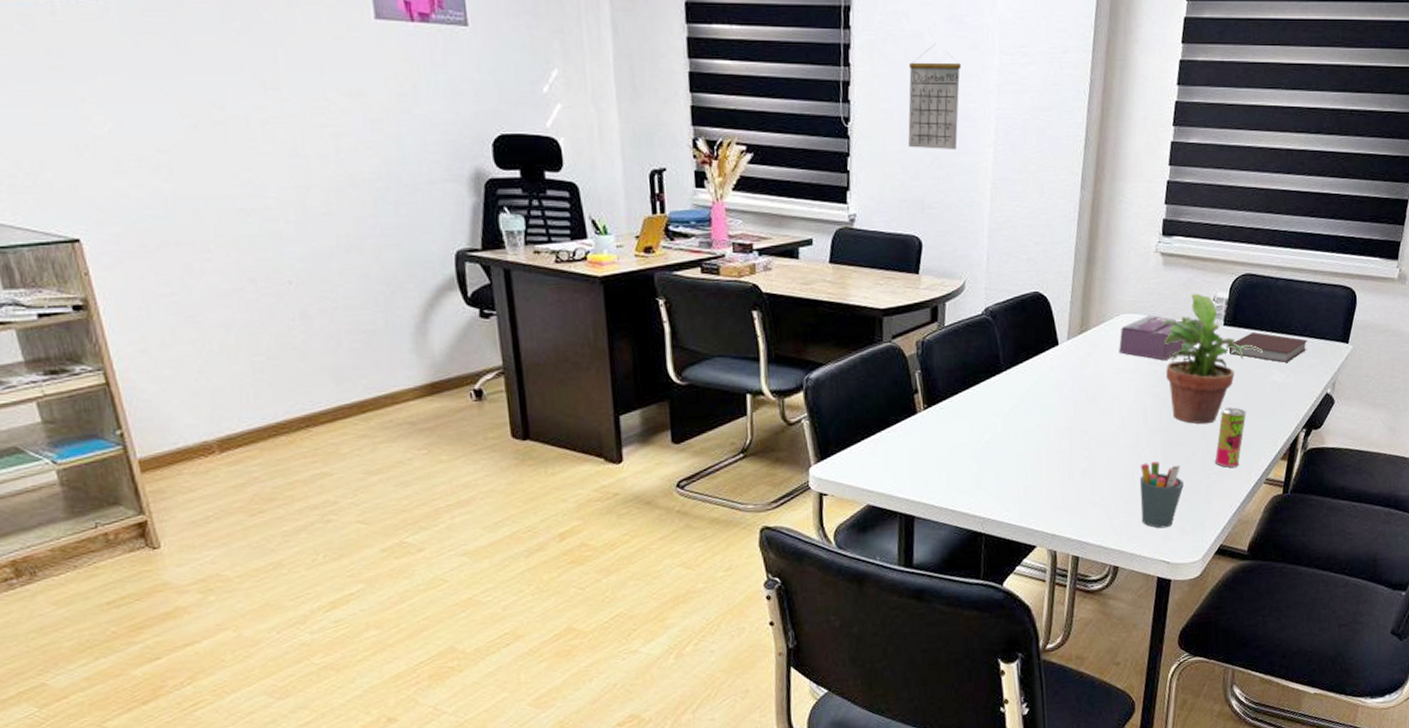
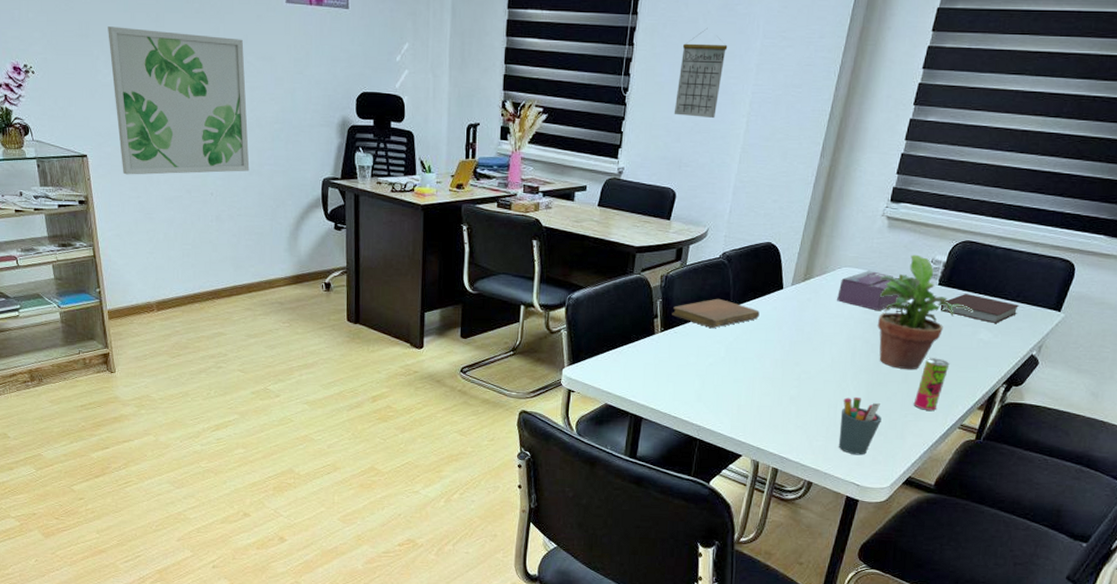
wall art: none [96,55,345,264] -> present [108,26,250,175]
notebook: none [934,362,1036,399] -> present [672,298,760,328]

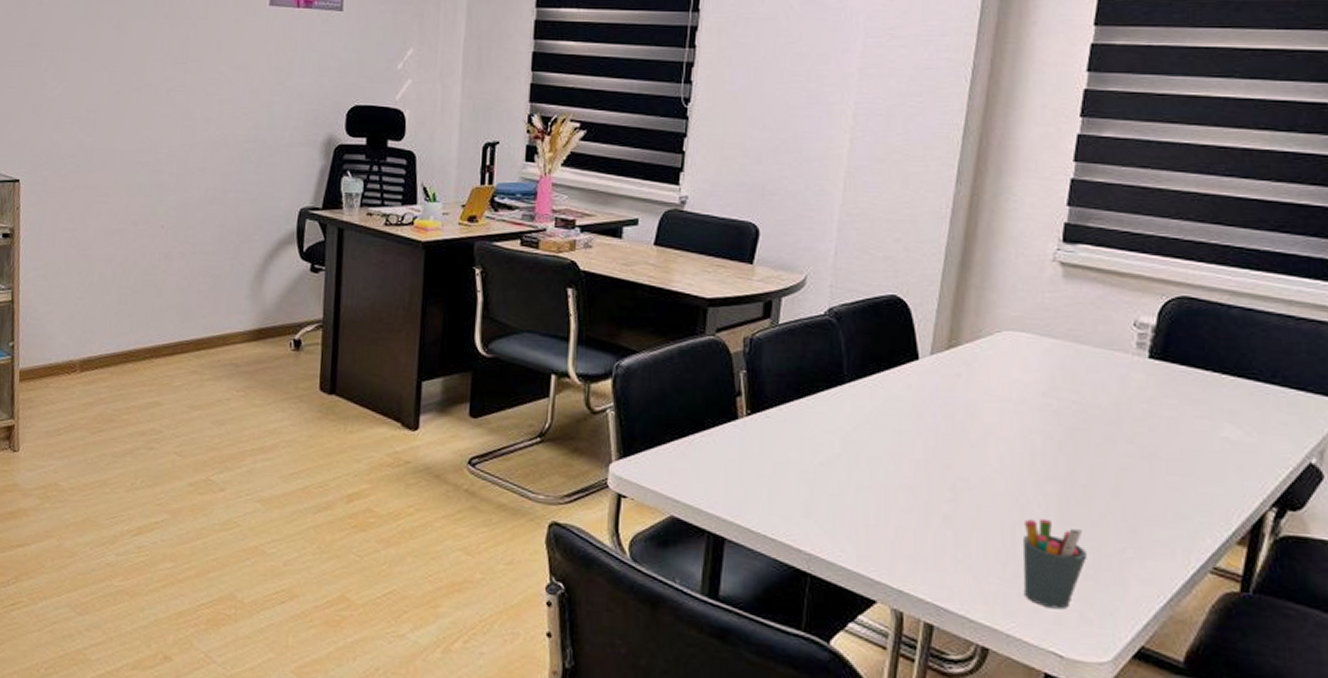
wall art: present [108,26,250,175] -> none [58,35,216,204]
notebook: present [672,298,760,328] -> none [761,370,887,412]
calendar: present [673,27,728,119] -> none [751,25,819,135]
tissue box: present [837,270,900,311] -> none [999,335,1093,394]
potted plant: present [877,254,974,370] -> none [1059,314,1209,482]
beverage can: present [913,358,950,411] -> none [1133,463,1183,544]
notebook: present [940,294,1020,323] -> none [1156,371,1279,415]

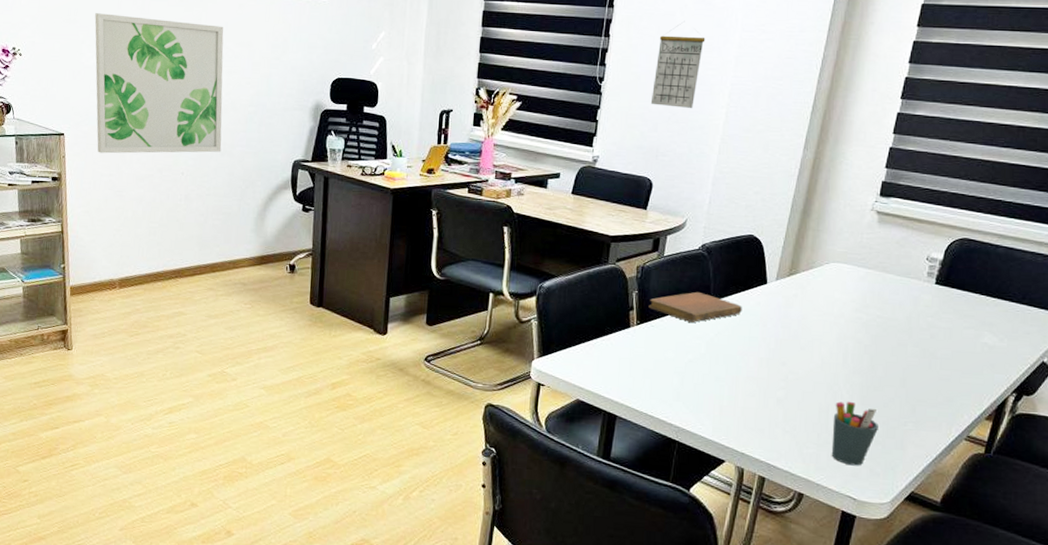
wall art: none [58,35,216,204] -> present [94,13,224,154]
calendar: none [751,25,819,135] -> present [650,20,706,109]
notebook: none [761,370,887,412] -> present [648,291,742,322]

